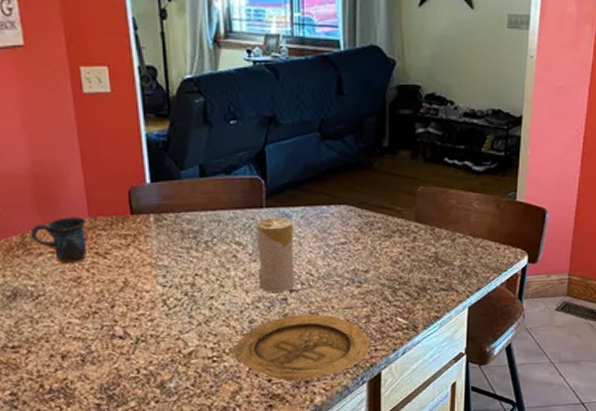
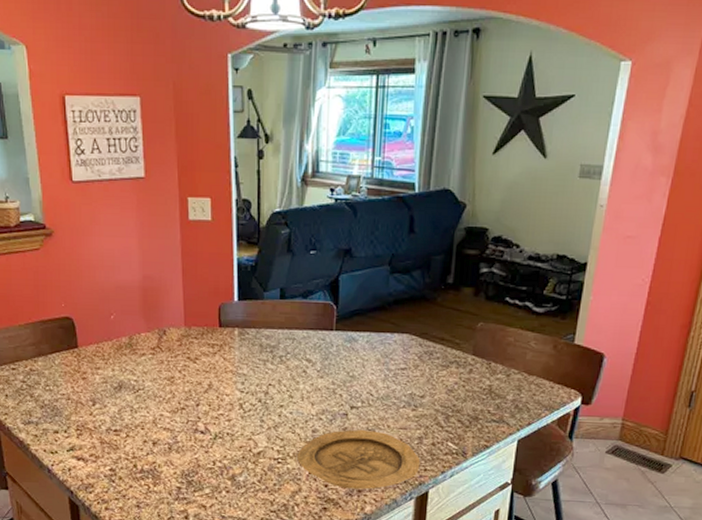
mug: present [30,217,87,263] -> none [137,325,182,364]
candle: present [257,216,294,292] -> none [323,339,358,407]

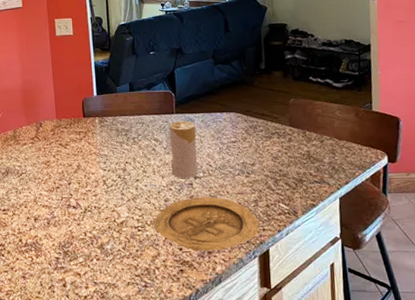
candle: none [323,339,358,407] -> present [169,120,198,178]

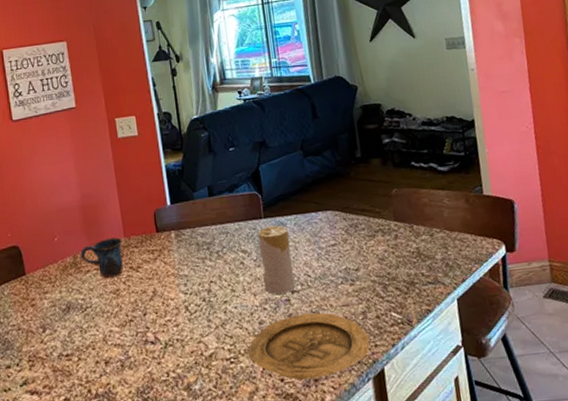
mug: none [19,119,54,151] -> present [80,237,123,278]

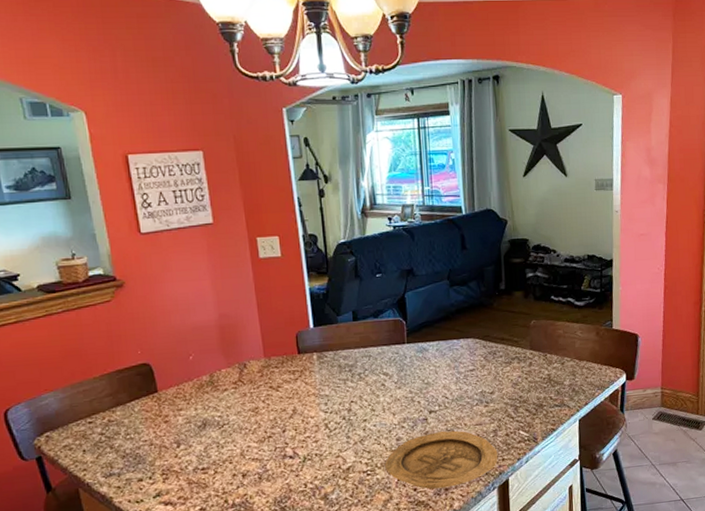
mug: present [80,237,123,278] -> none [217,358,263,397]
candle: present [258,225,295,294] -> none [400,350,433,414]

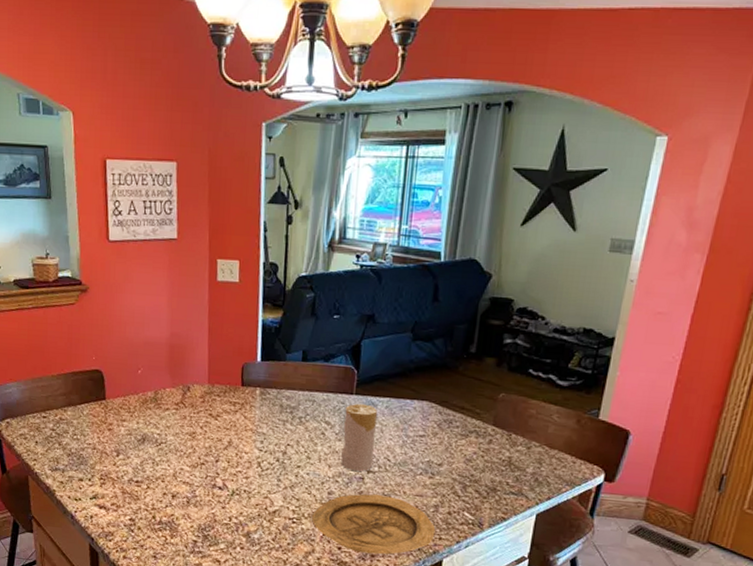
candle: none [400,350,433,414] -> present [340,403,377,471]

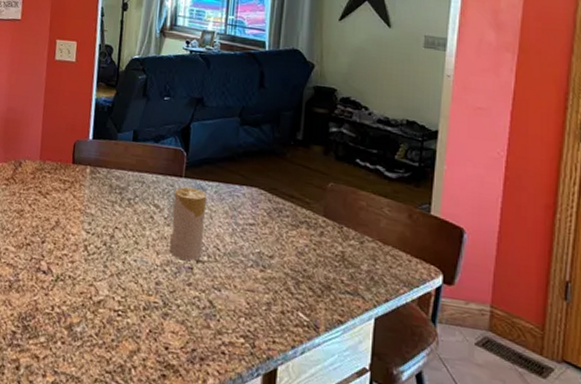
plate: present [312,493,436,555] -> none [138,285,269,359]

